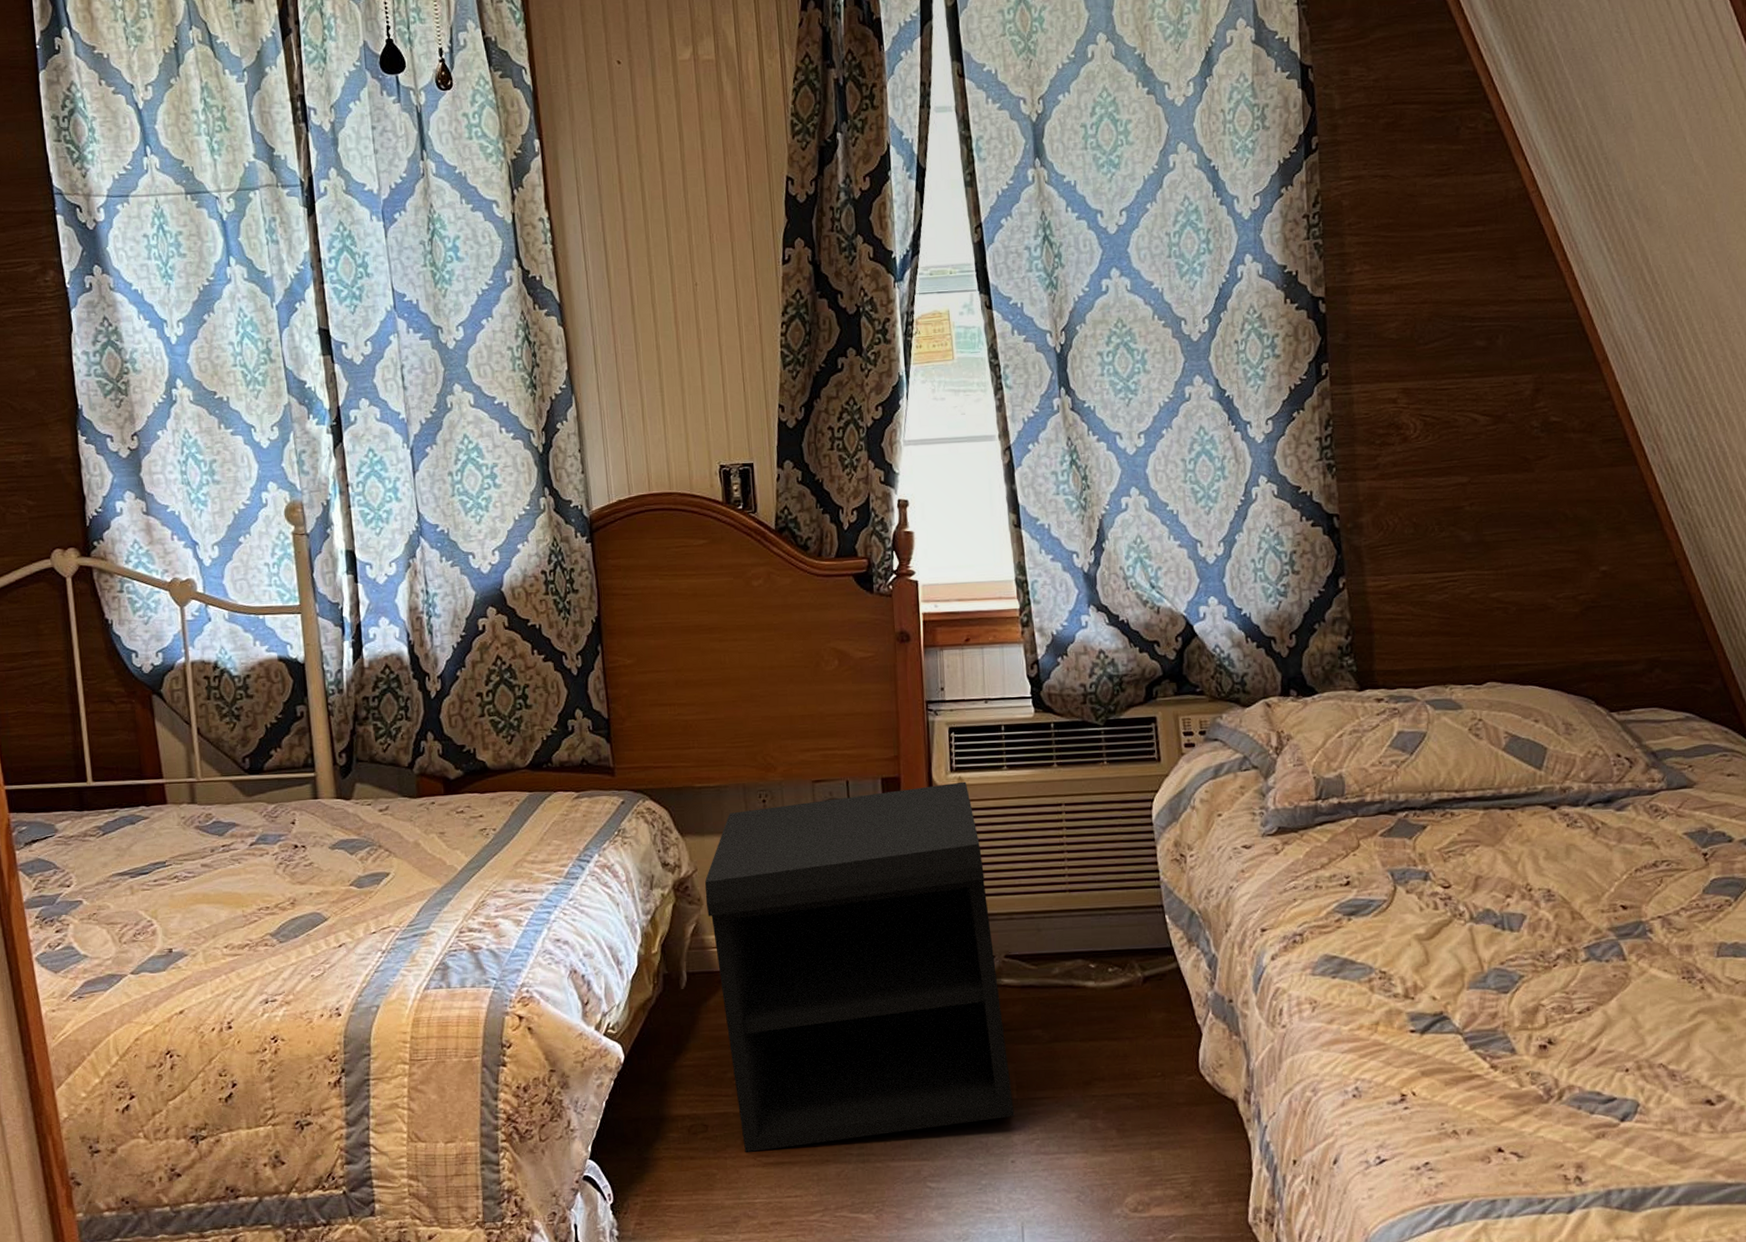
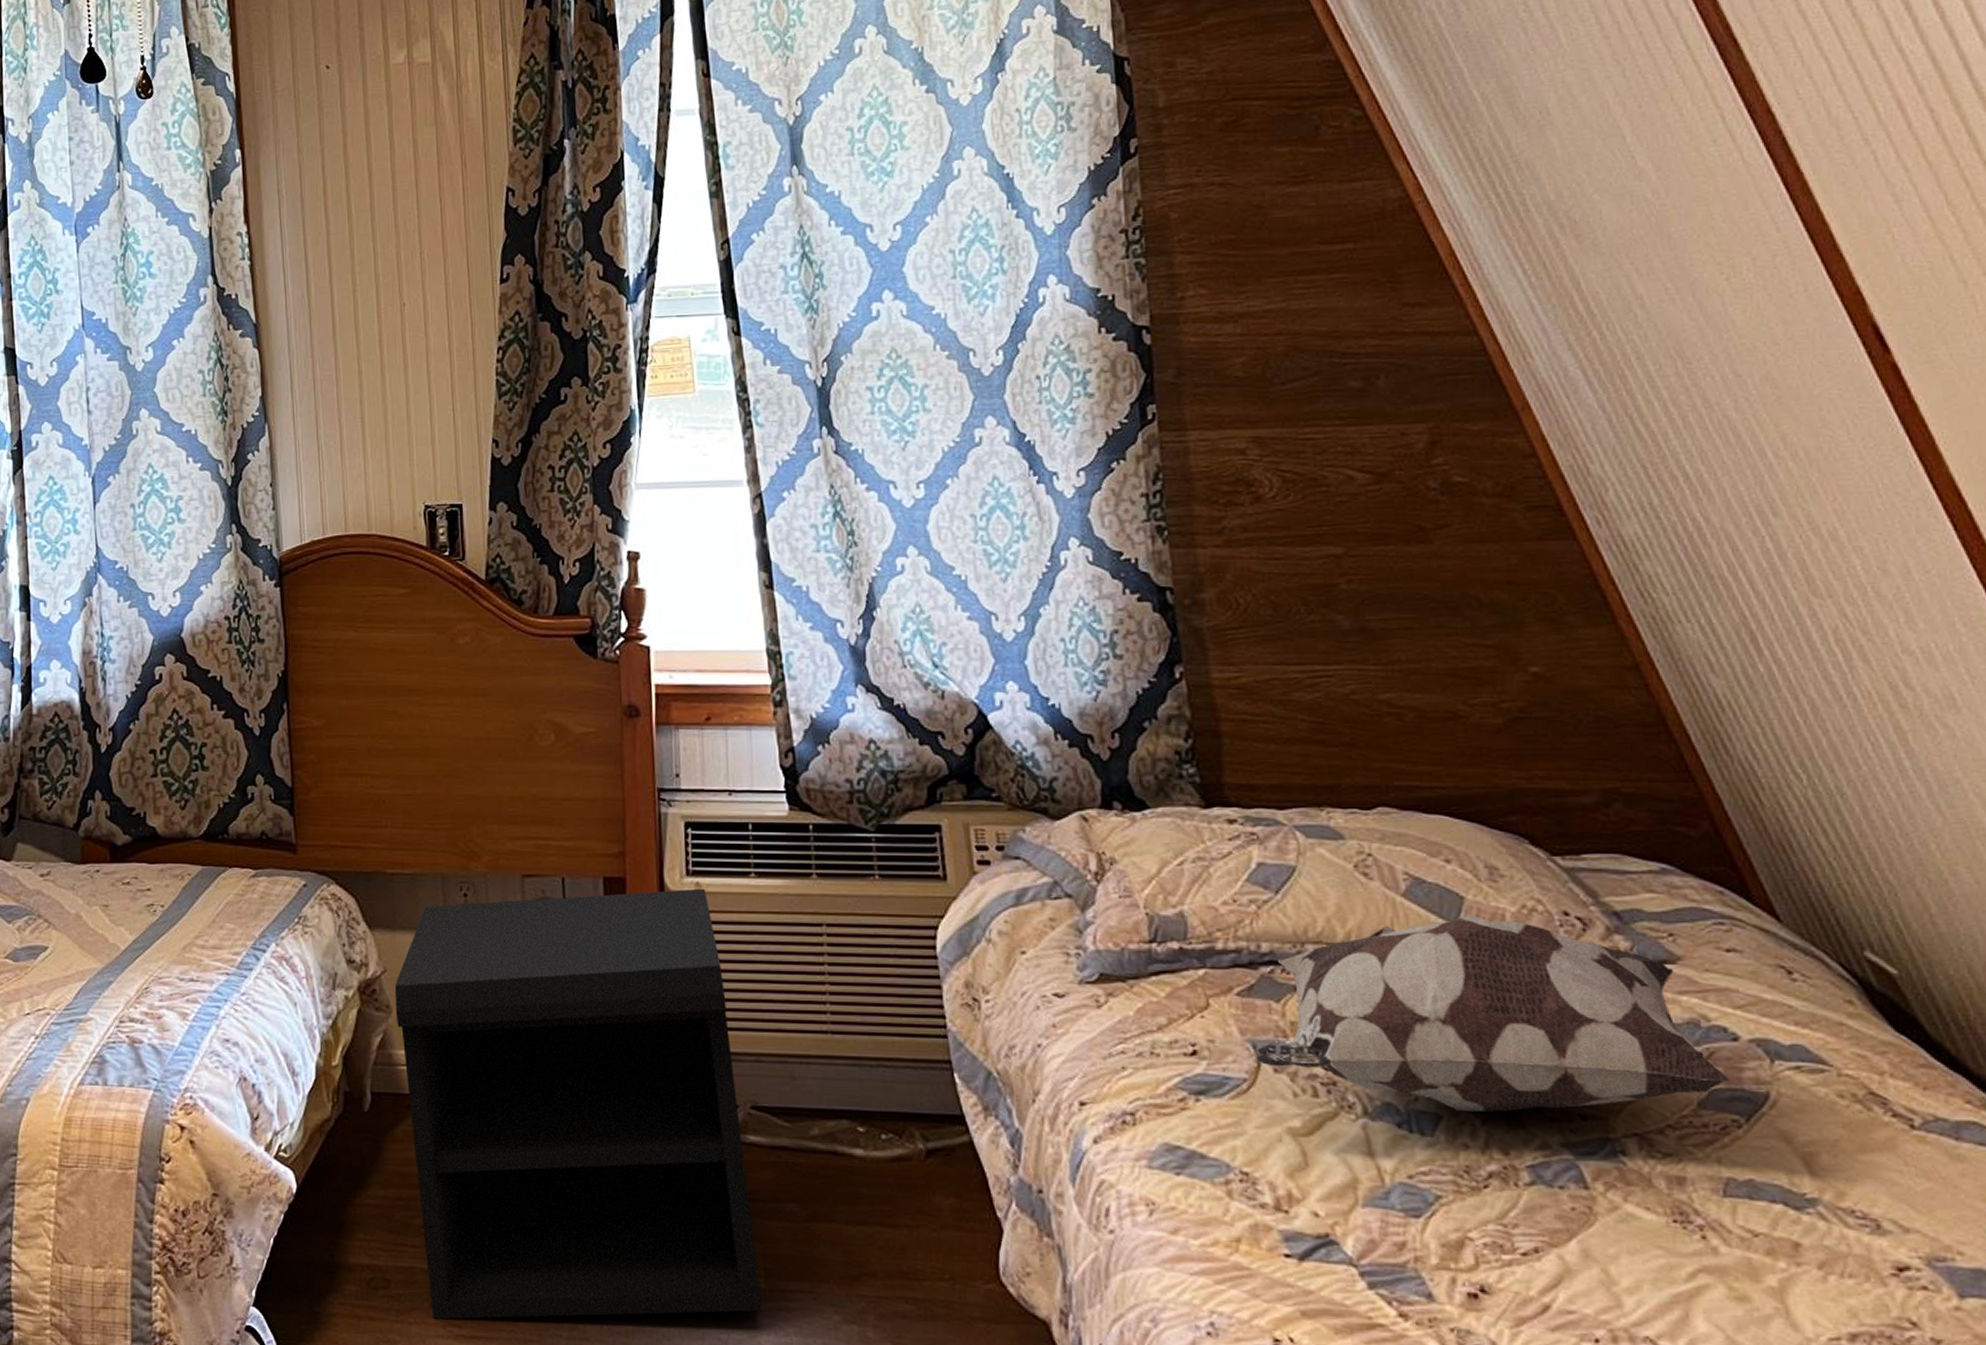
decorative pillow: none [1393,760,1725,912] -> present [1256,914,1730,1112]

